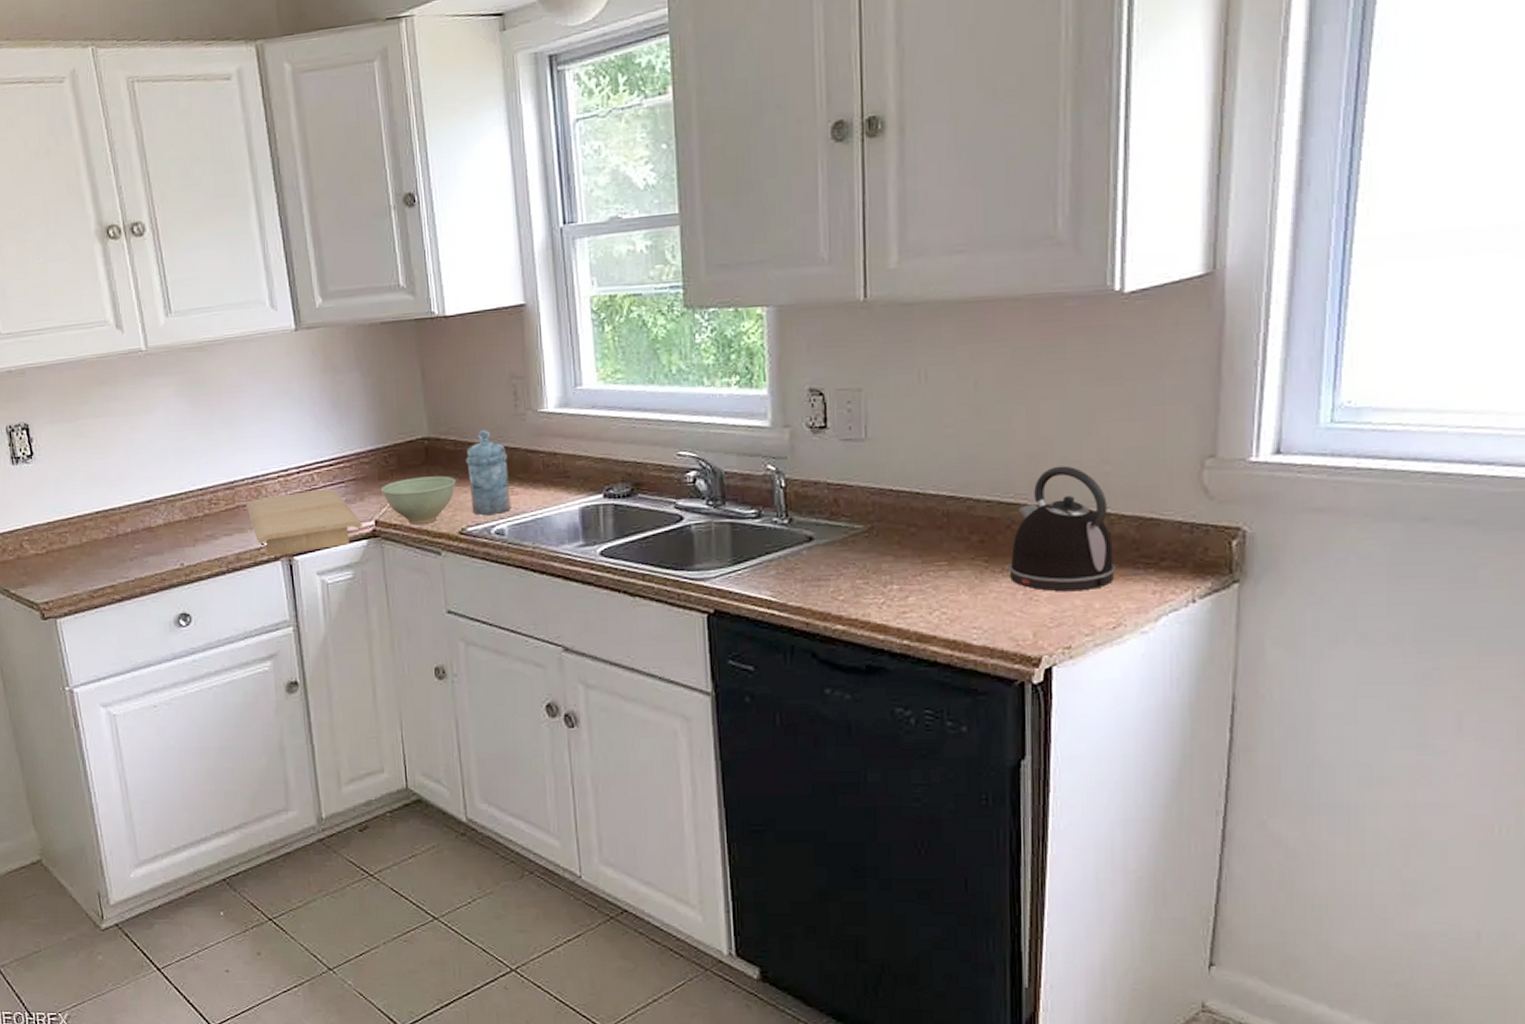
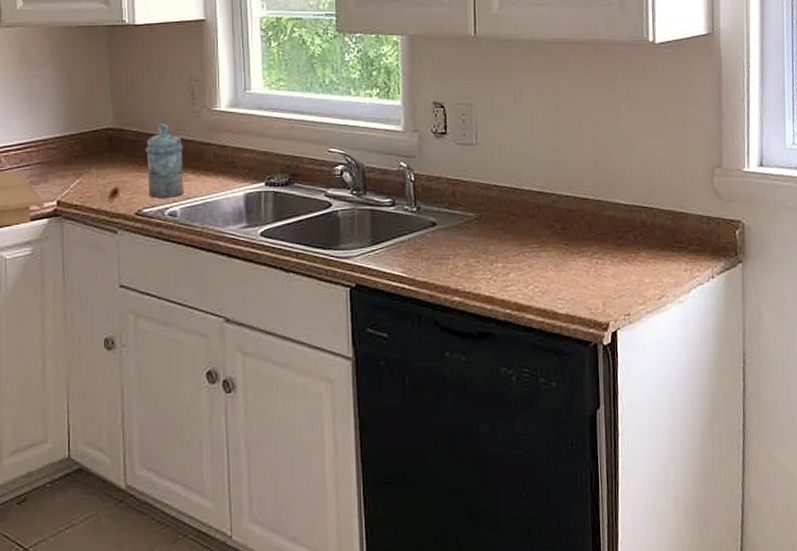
bowl: present [381,476,456,525] -> none [65,162,135,206]
kettle: present [1008,465,1115,592] -> none [583,170,659,270]

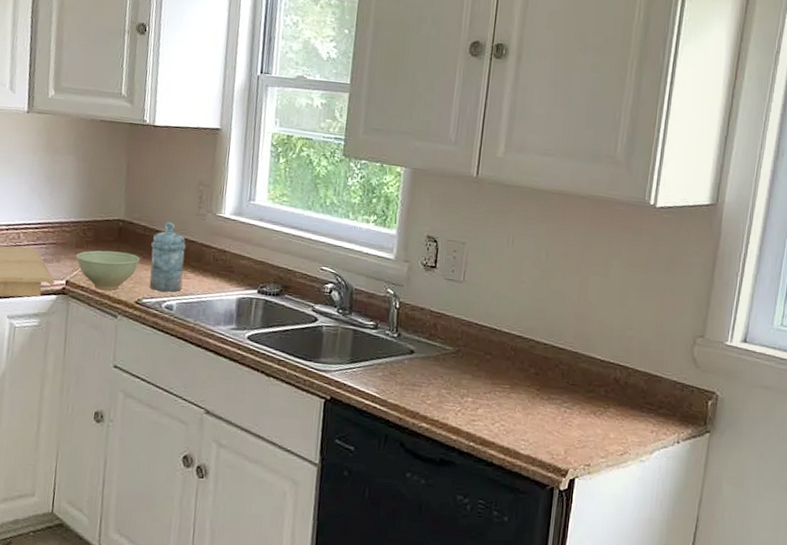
bowl: none [65,162,135,206] -> present [76,250,140,291]

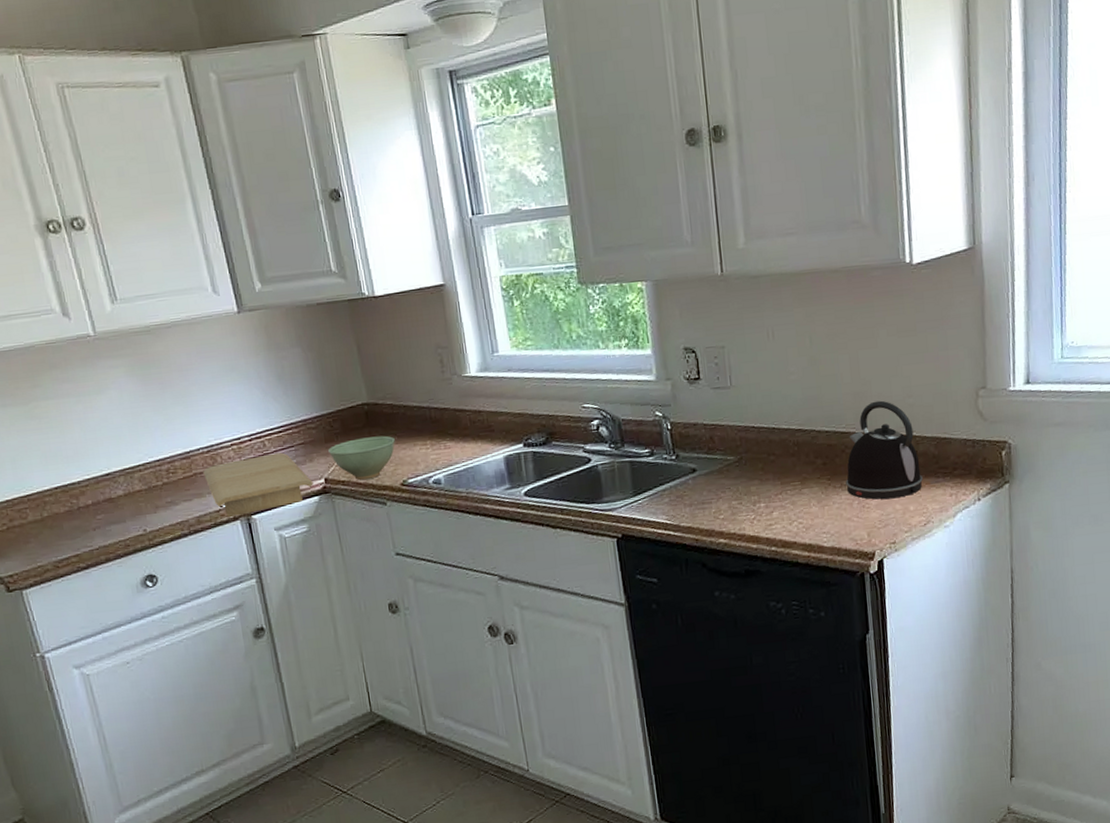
canister: present [149,221,187,292] -> none [401,393,446,468]
kettle: none [553,325,628,423] -> present [845,400,923,500]

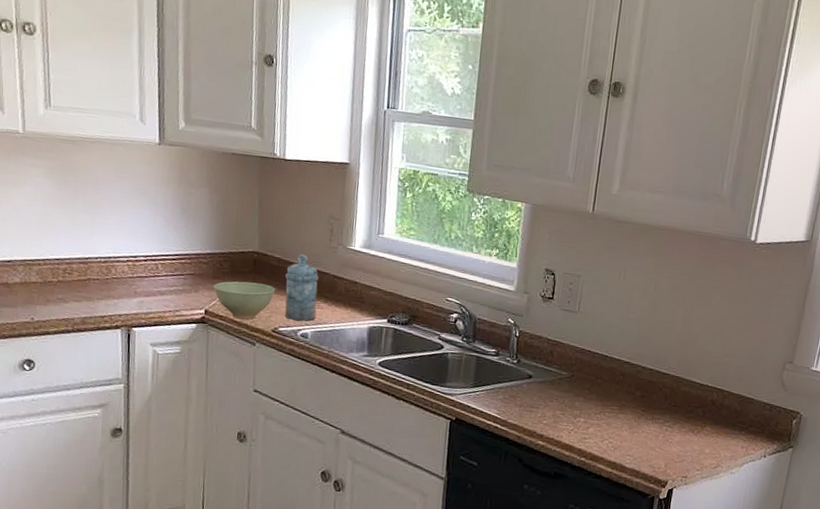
cutting board: present [203,452,314,518] -> none [96,275,194,326]
canister: none [401,393,446,468] -> present [284,253,320,321]
kettle: present [845,400,923,500] -> none [656,352,724,440]

